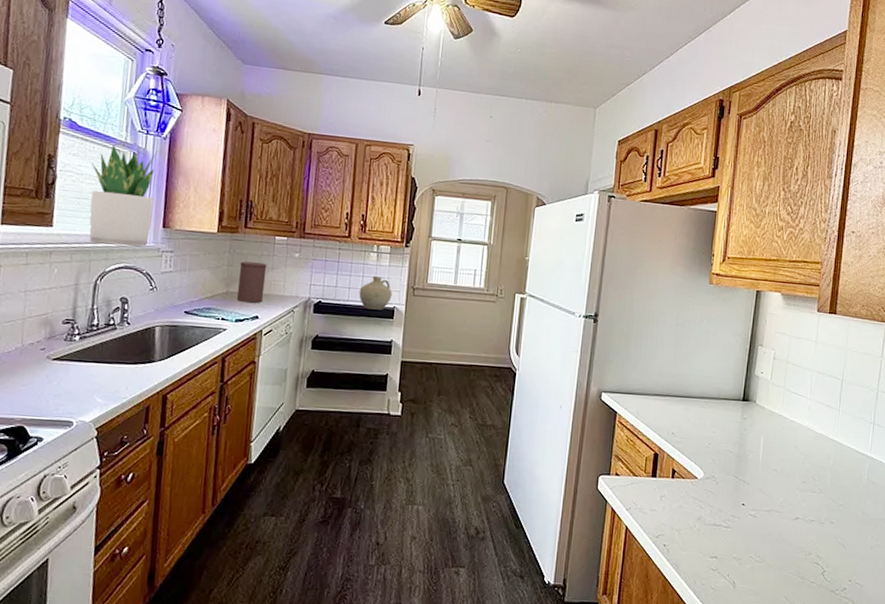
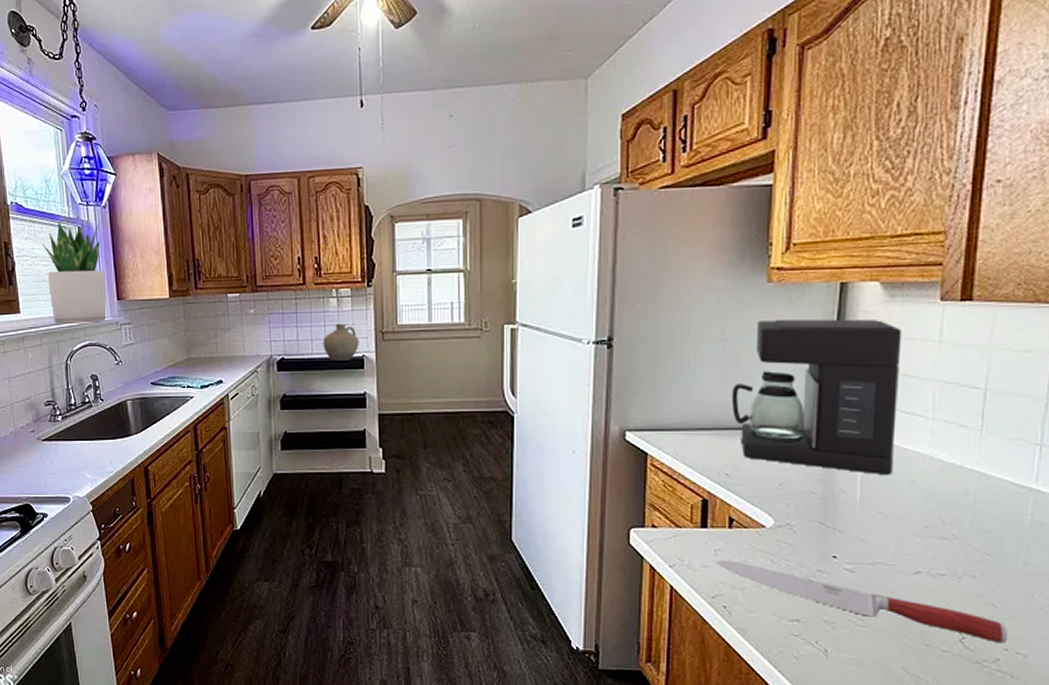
canister: present [237,261,267,303] -> none [196,324,225,367]
kitchen knife: none [659,504,852,576] -> present [714,560,1009,644]
coffee maker: none [679,313,794,441] -> present [731,318,902,476]

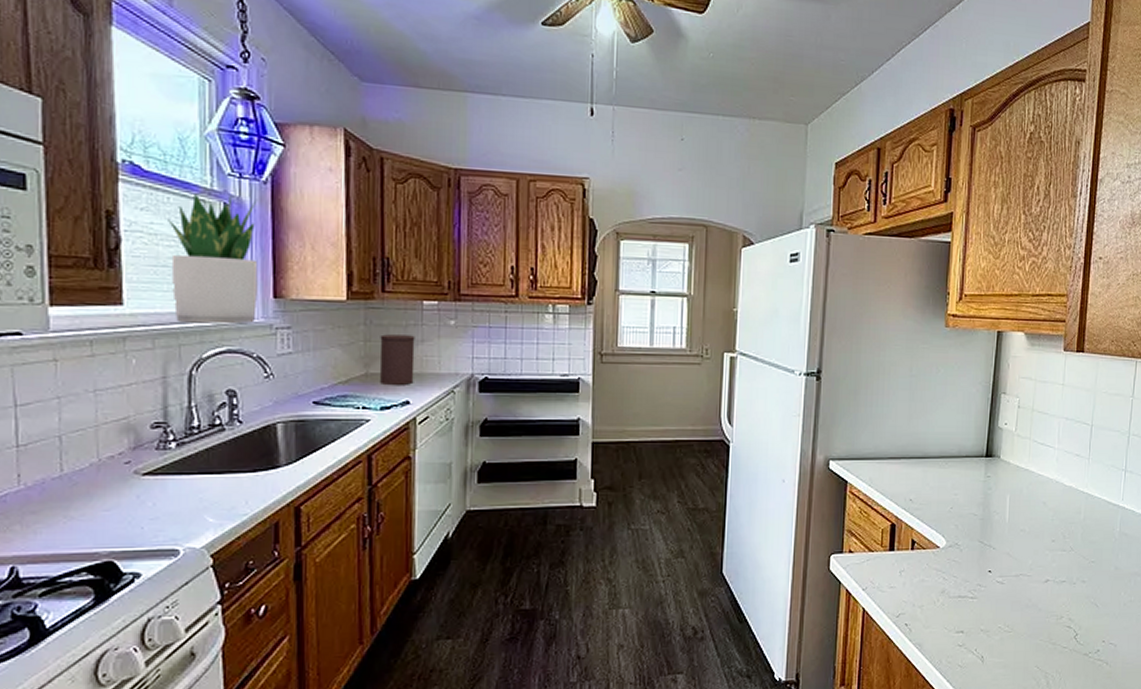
canister: none [196,324,225,367] -> present [379,334,415,385]
ceramic jug: present [323,323,359,361] -> none [534,341,575,383]
kitchen knife: present [714,560,1009,644] -> none [899,580,1105,637]
coffee maker: present [731,318,902,476] -> none [915,360,1039,498]

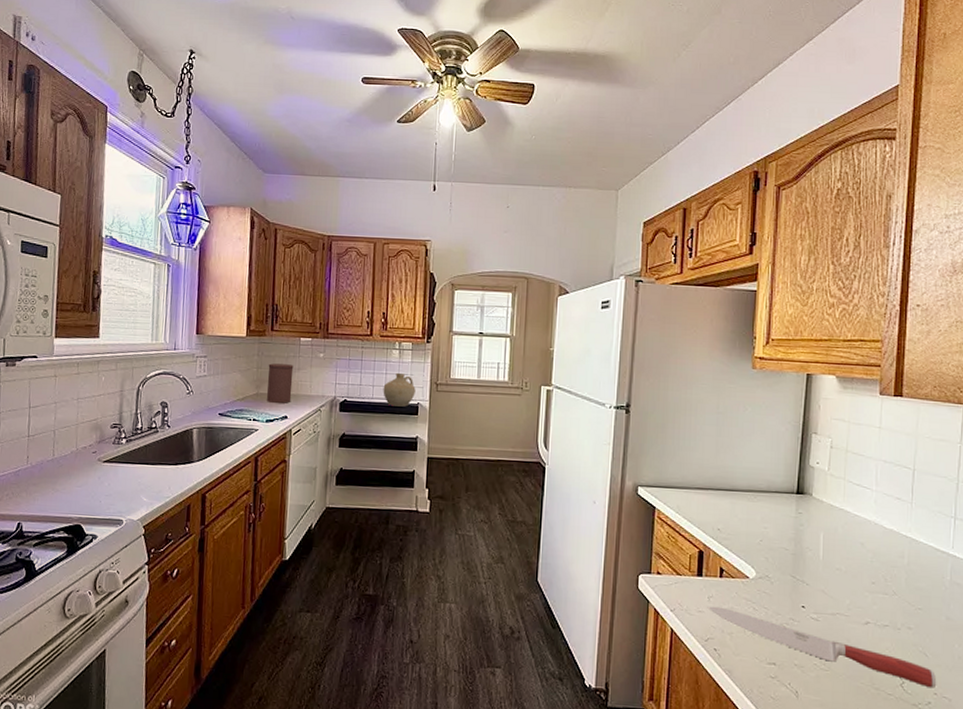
planter: present [168,193,258,325] -> none [130,258,190,354]
ceramic jug: none [534,341,575,383] -> present [383,372,416,407]
kitchen knife: none [899,580,1105,637] -> present [707,606,937,689]

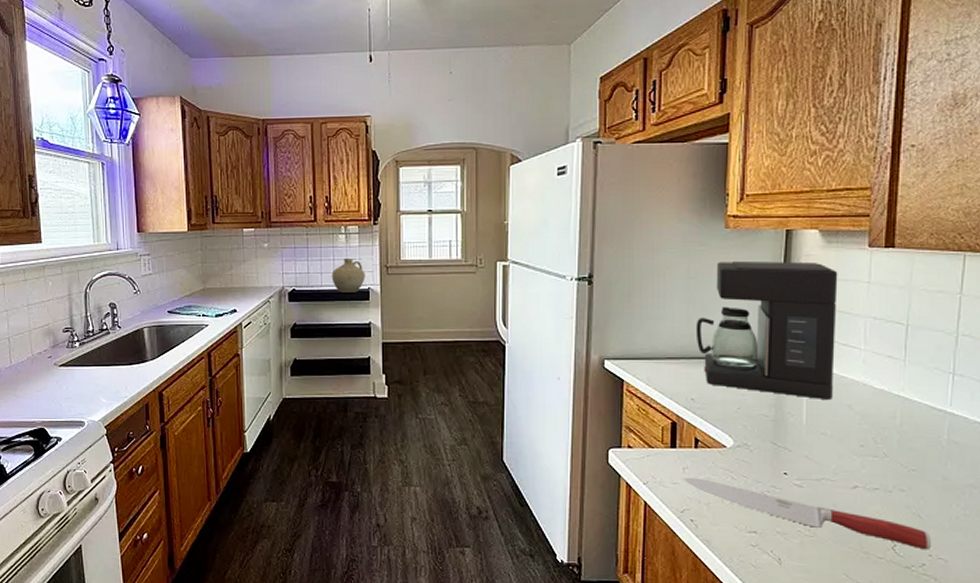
canister: present [267,363,294,403] -> none [213,257,239,297]
coffee maker: none [723,399,853,538] -> present [695,260,838,401]

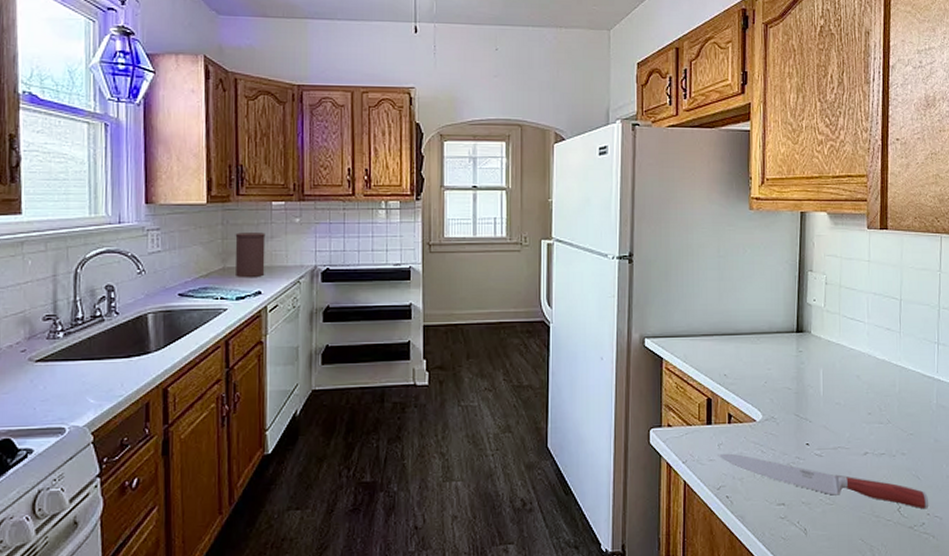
canister: none [213,257,239,297] -> present [235,233,266,277]
ceramic jug: present [331,257,365,293] -> none [370,234,406,272]
coffee maker: present [695,260,838,401] -> none [726,240,845,372]

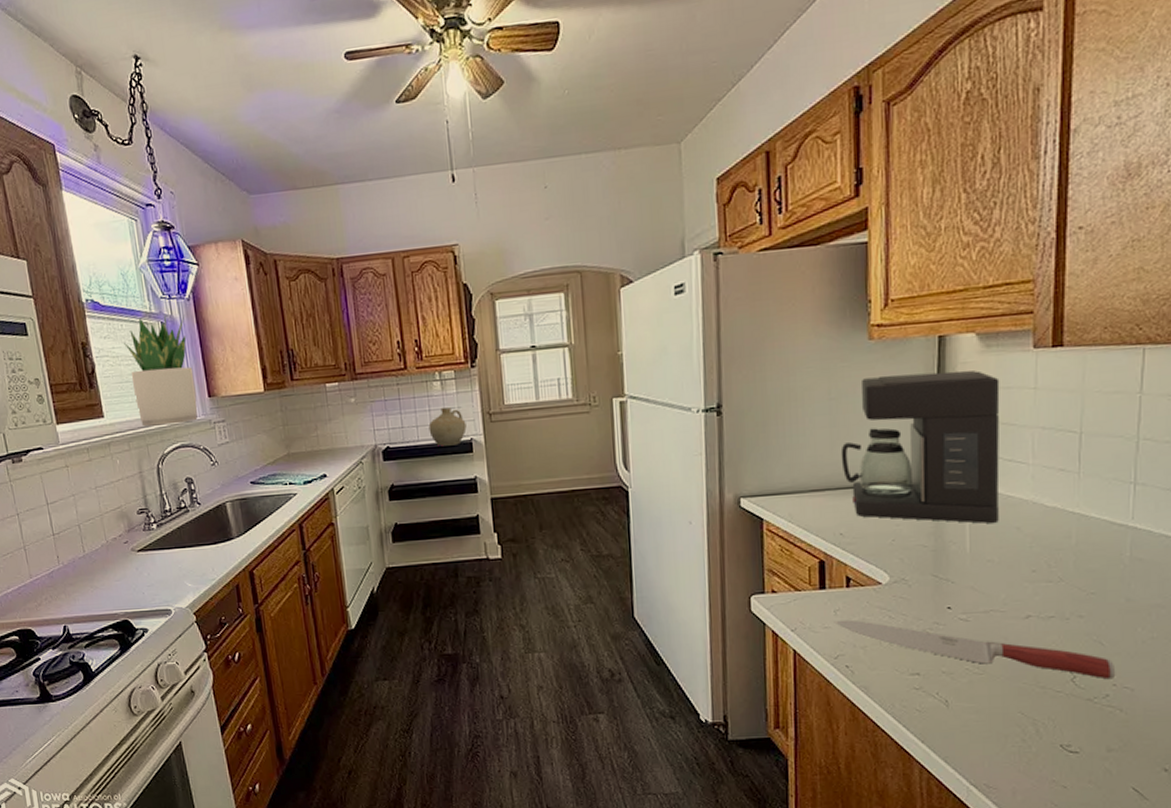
planter: none [59,116,133,228] -> present [124,313,198,427]
canister: present [235,233,266,277] -> none [295,416,328,462]
ceramic jug: none [370,234,406,272] -> present [428,407,467,447]
coffee maker: none [726,240,845,372] -> present [840,370,1000,524]

